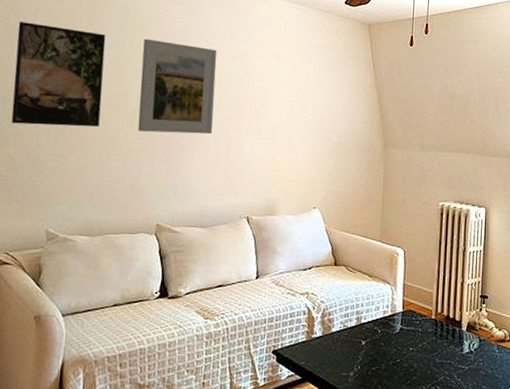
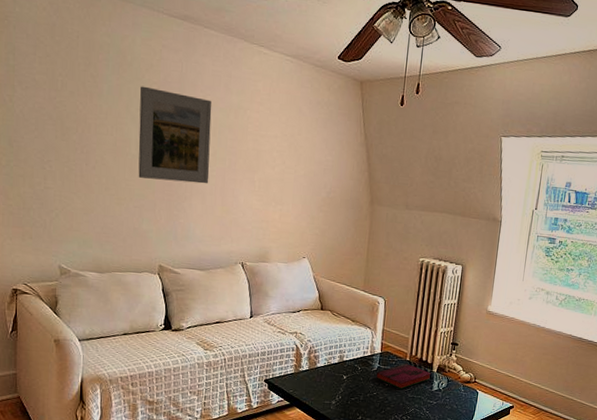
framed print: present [11,22,106,127] -> none [17,63,104,172]
hardback book: none [399,323,460,354] -> present [376,363,431,390]

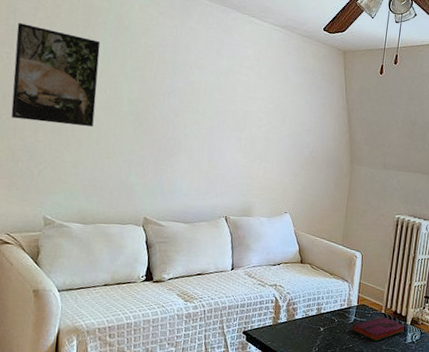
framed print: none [17,63,104,172] -> present [11,23,101,127]
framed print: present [138,86,212,184] -> none [128,48,204,141]

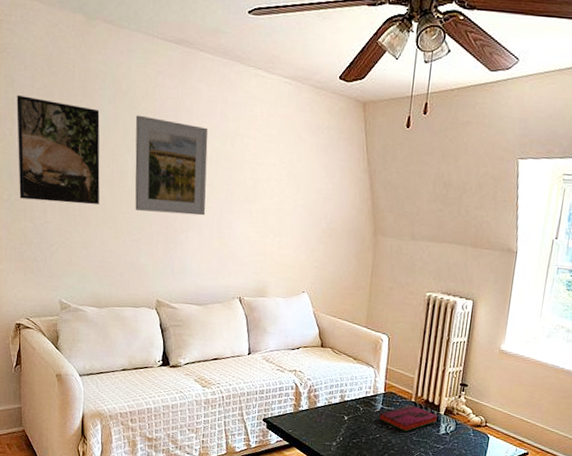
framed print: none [128,48,204,141] -> present [135,115,208,216]

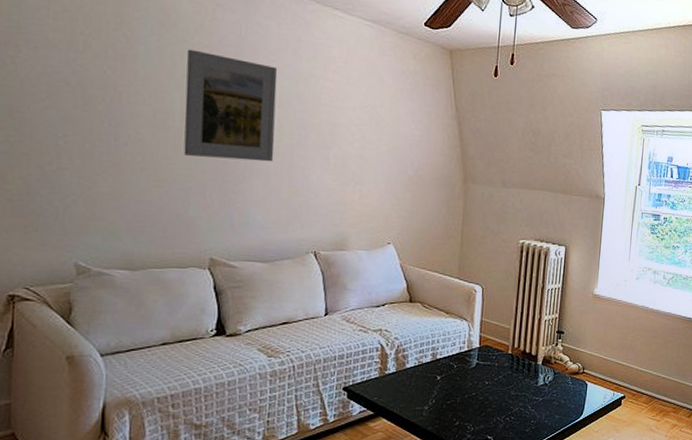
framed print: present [17,95,100,205] -> none [21,18,140,149]
hardback book: present [379,405,438,432] -> none [475,357,535,387]

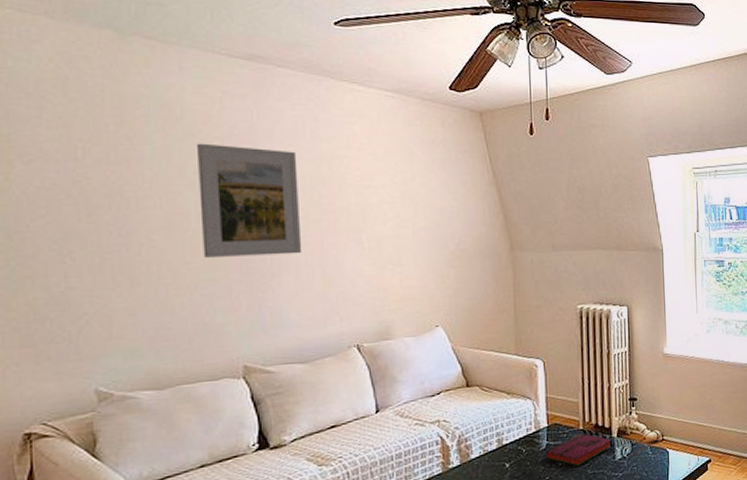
hardback book: none [475,357,535,387] -> present [546,433,611,467]

